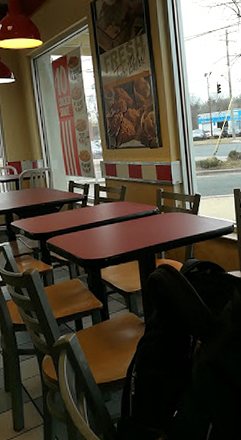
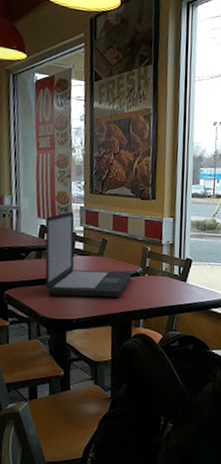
laptop: none [73,166,150,240] -> present [45,211,132,298]

